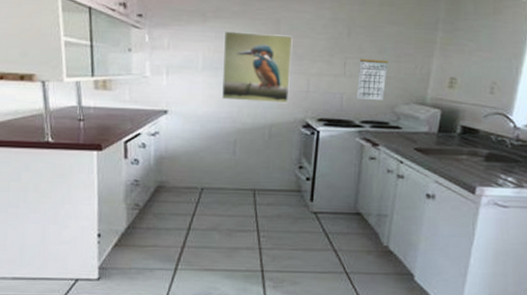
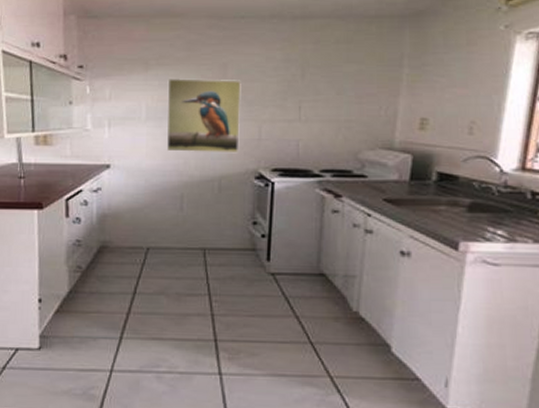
calendar: present [357,58,388,101] -> none [314,101,348,147]

